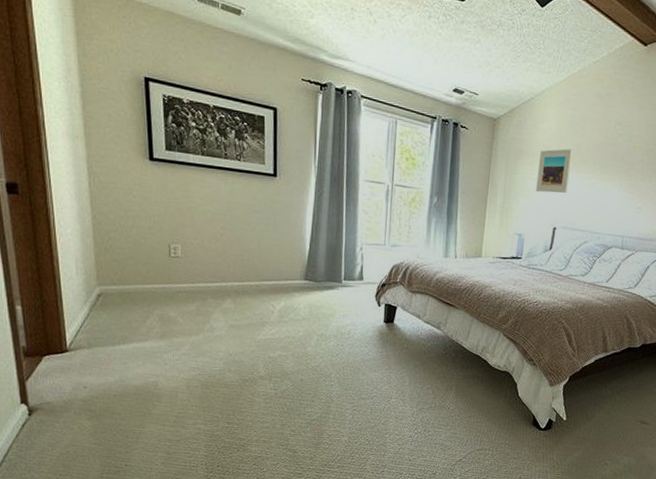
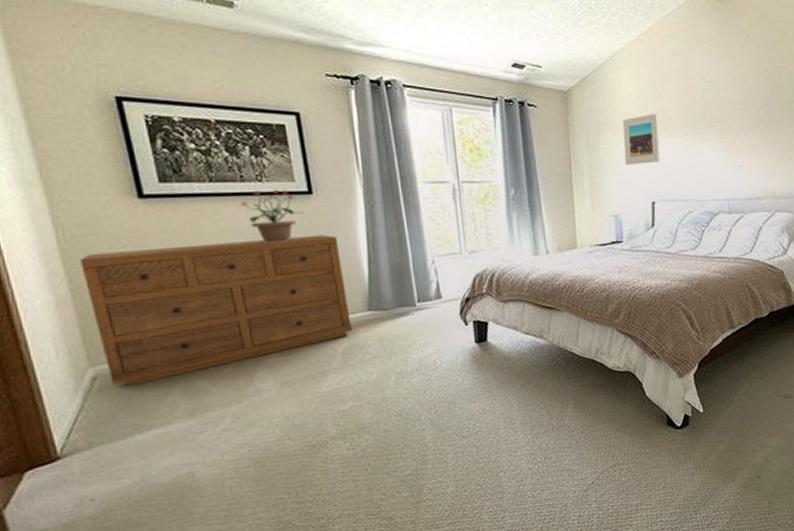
dresser: none [102,198,290,306] -> present [80,234,352,386]
potted plant: none [221,167,268,213] -> present [239,189,304,243]

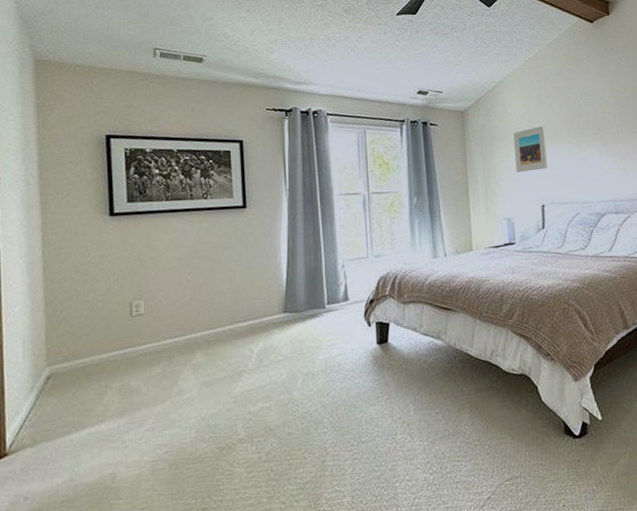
dresser: present [80,234,352,386] -> none [56,243,268,385]
potted plant: present [239,189,304,243] -> none [187,204,238,252]

